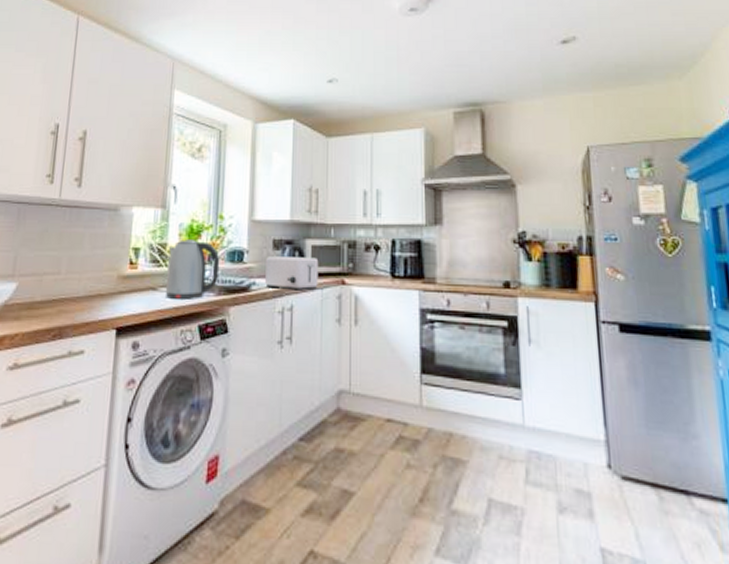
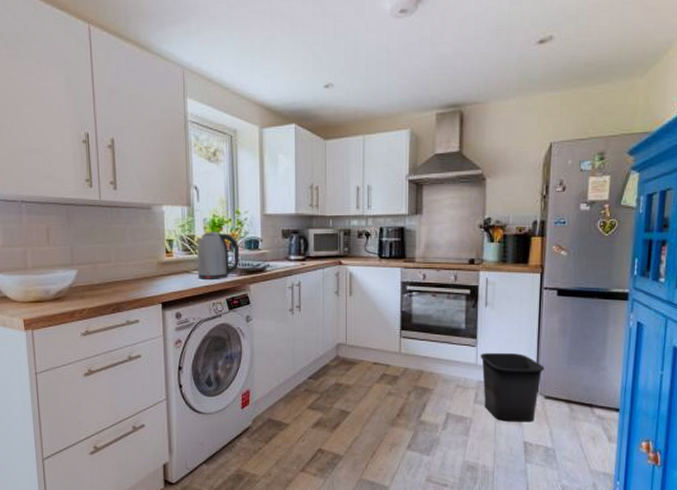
toaster: present [265,256,319,292] -> none [277,244,320,272]
waste bin: none [527,408,616,517] -> present [480,352,545,422]

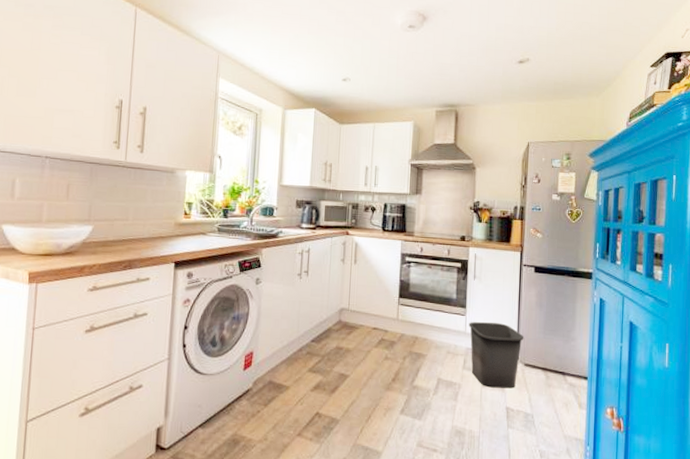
kettle: present [196,232,240,281] -> none [212,197,256,243]

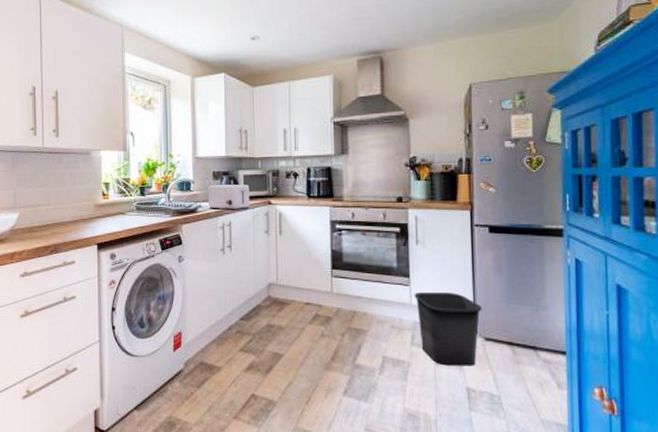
toaster: none [289,213,330,239] -> present [208,184,250,212]

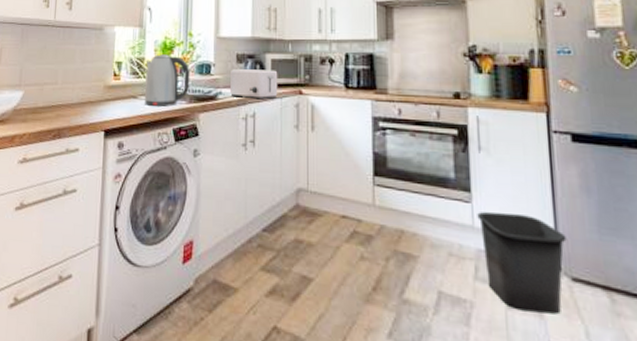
kettle: none [131,174,173,222] -> present [144,54,190,107]

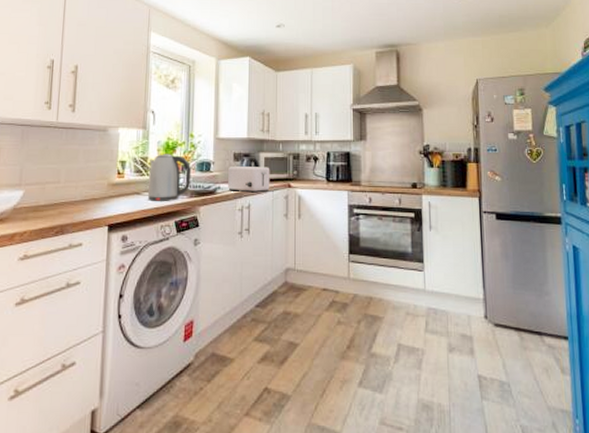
waste bin: present [477,211,567,315] -> none [428,277,491,353]

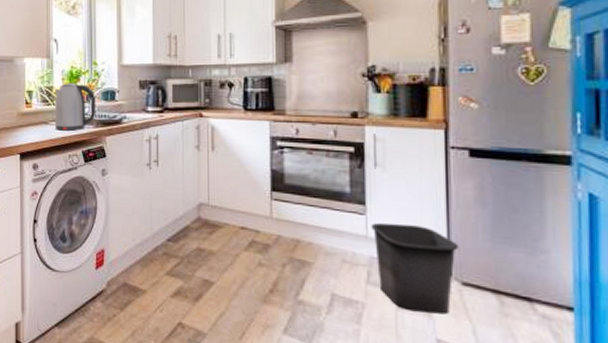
toaster: present [228,167,270,194] -> none [134,95,179,124]
waste bin: none [428,277,491,353] -> present [371,222,459,315]

